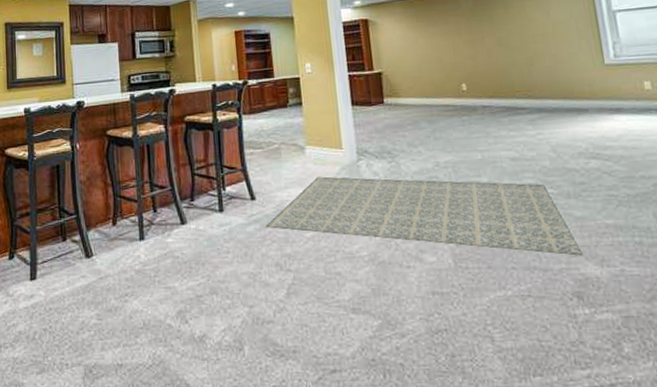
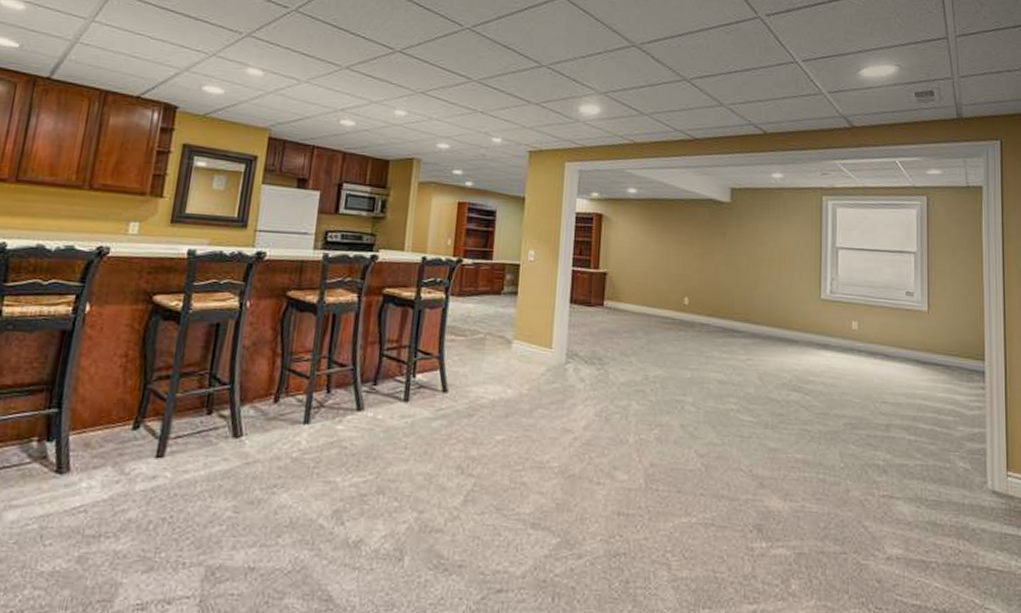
area rug: present [266,176,583,256] -> none [454,375,770,488]

